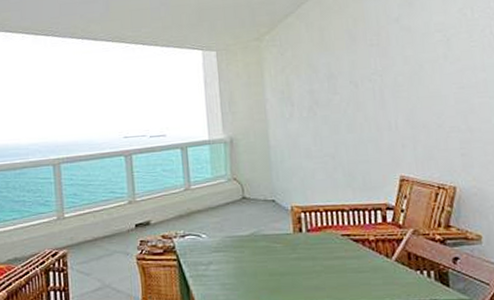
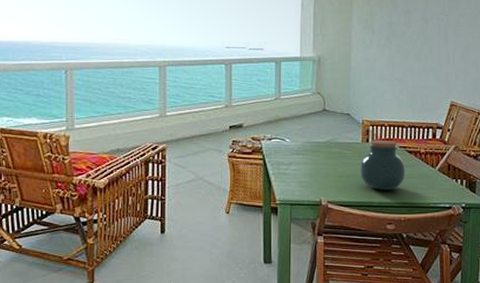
jar: none [295,228,354,289] -> present [360,140,406,190]

